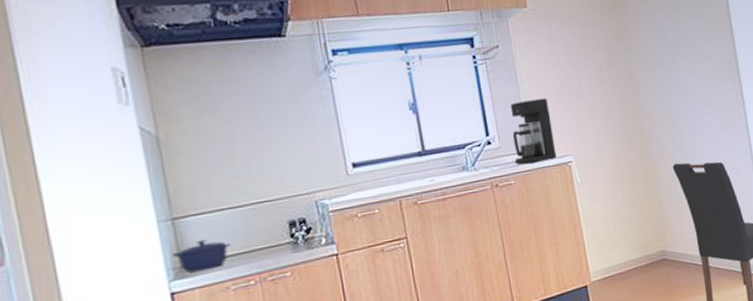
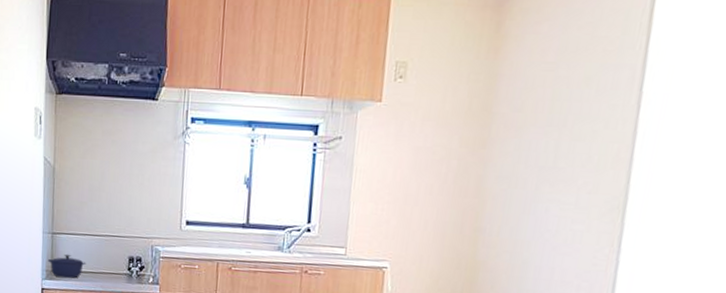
coffee maker: present [510,97,557,165] -> none [328,196,378,261]

